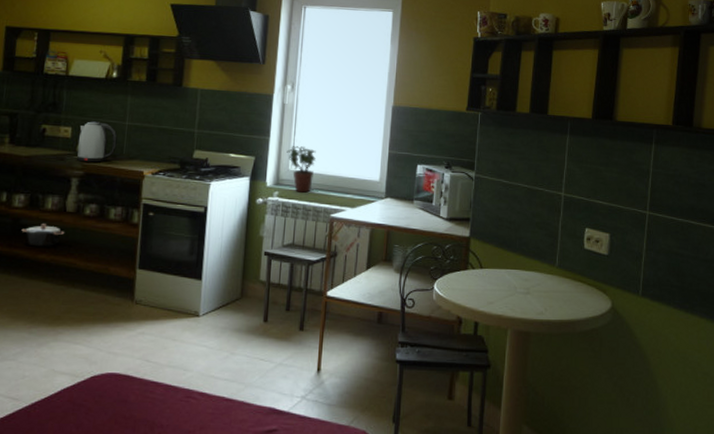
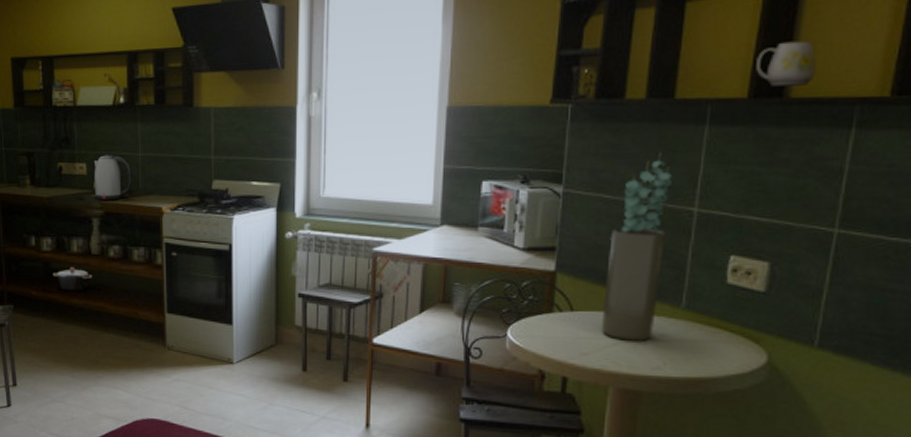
potted plant: present [287,146,316,194] -> none [317,167,352,225]
vase: none [502,151,548,293] -> present [600,152,674,342]
mug: none [596,84,630,114] -> present [756,40,817,87]

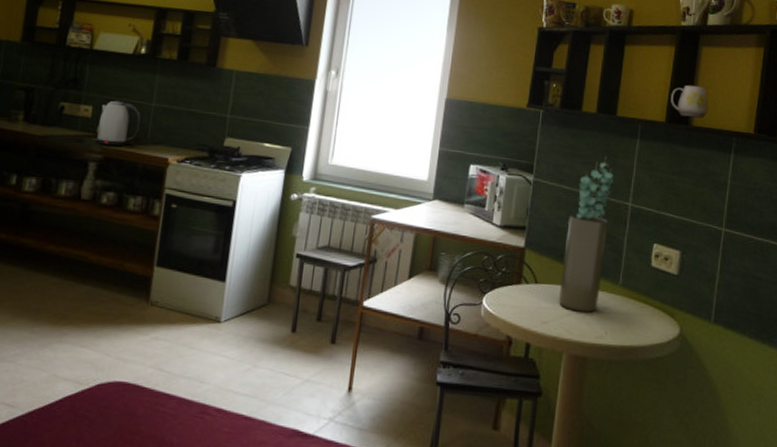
cooking pot: present [53,267,93,291] -> none [30,211,78,237]

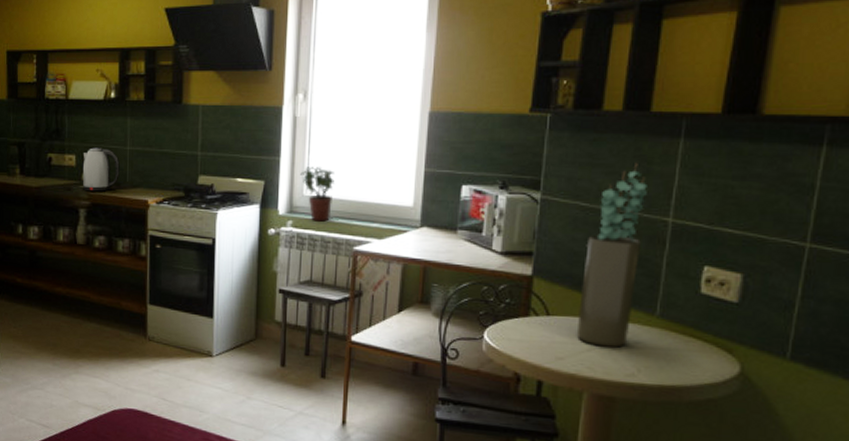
potted plant: none [327,138,359,191] -> present [300,167,335,223]
mug: present [671,84,709,118] -> none [730,60,789,103]

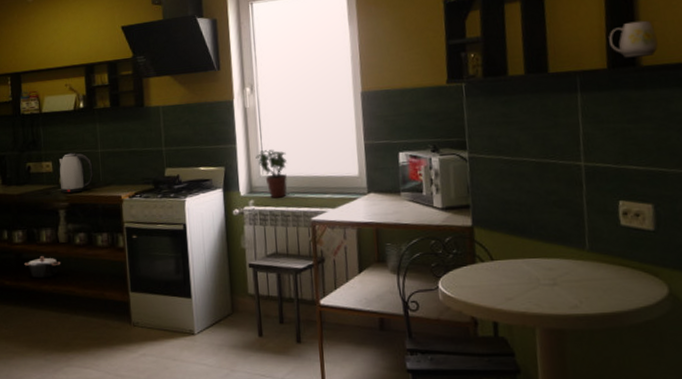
cooking pot: none [38,256,78,280] -> present [24,256,61,279]
vase: present [576,162,649,348] -> none [514,117,566,285]
mug: none [730,60,789,103] -> present [609,20,658,58]

